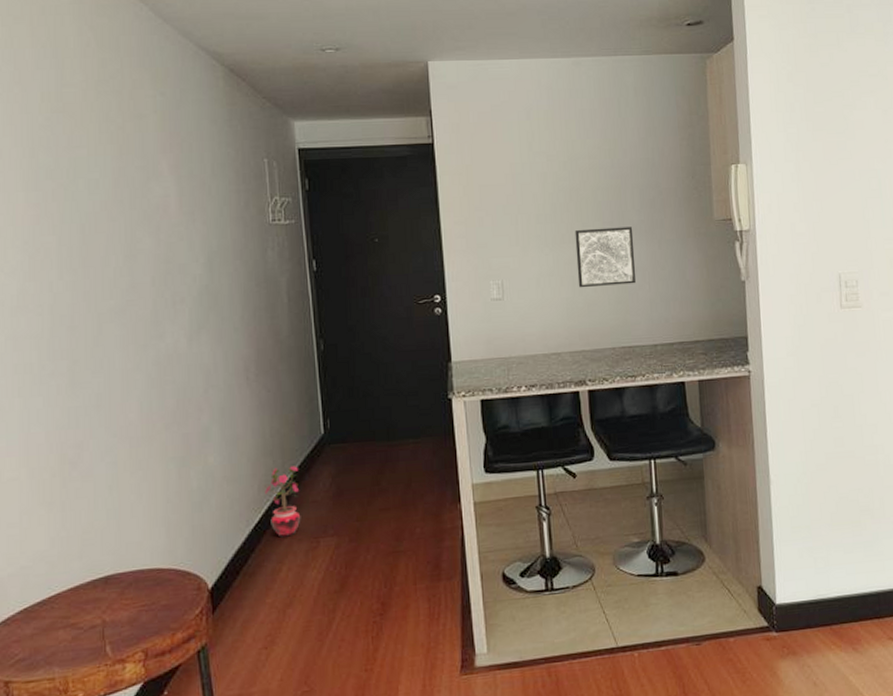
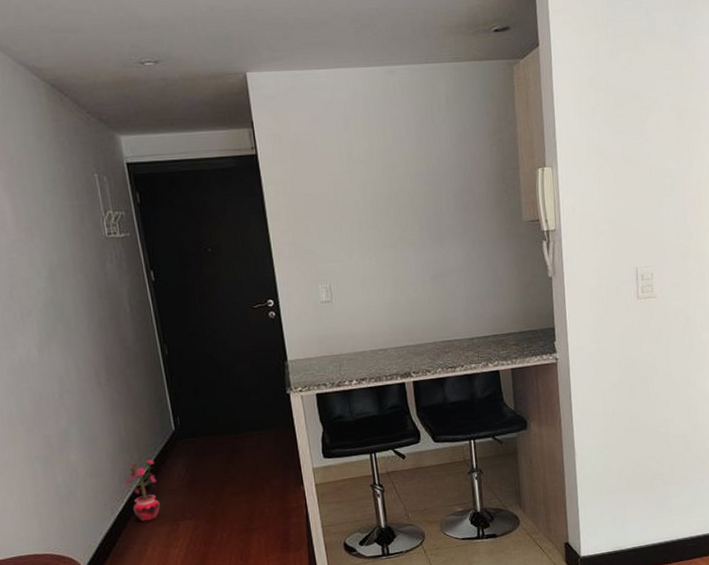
wall art: present [574,226,636,288] -> none [395,230,453,289]

